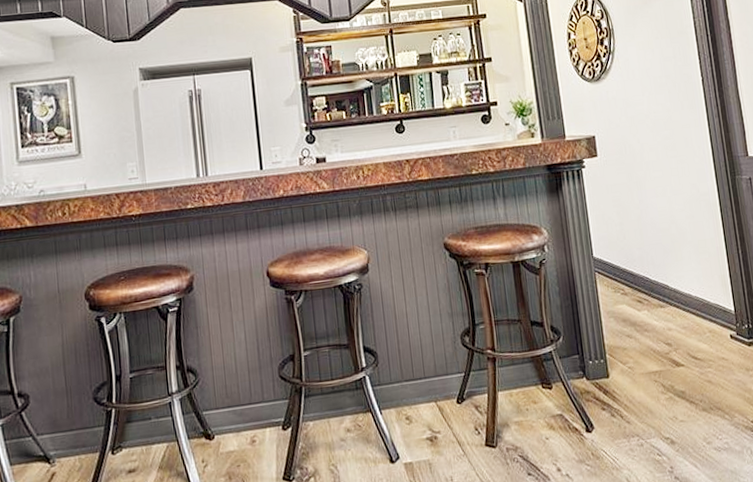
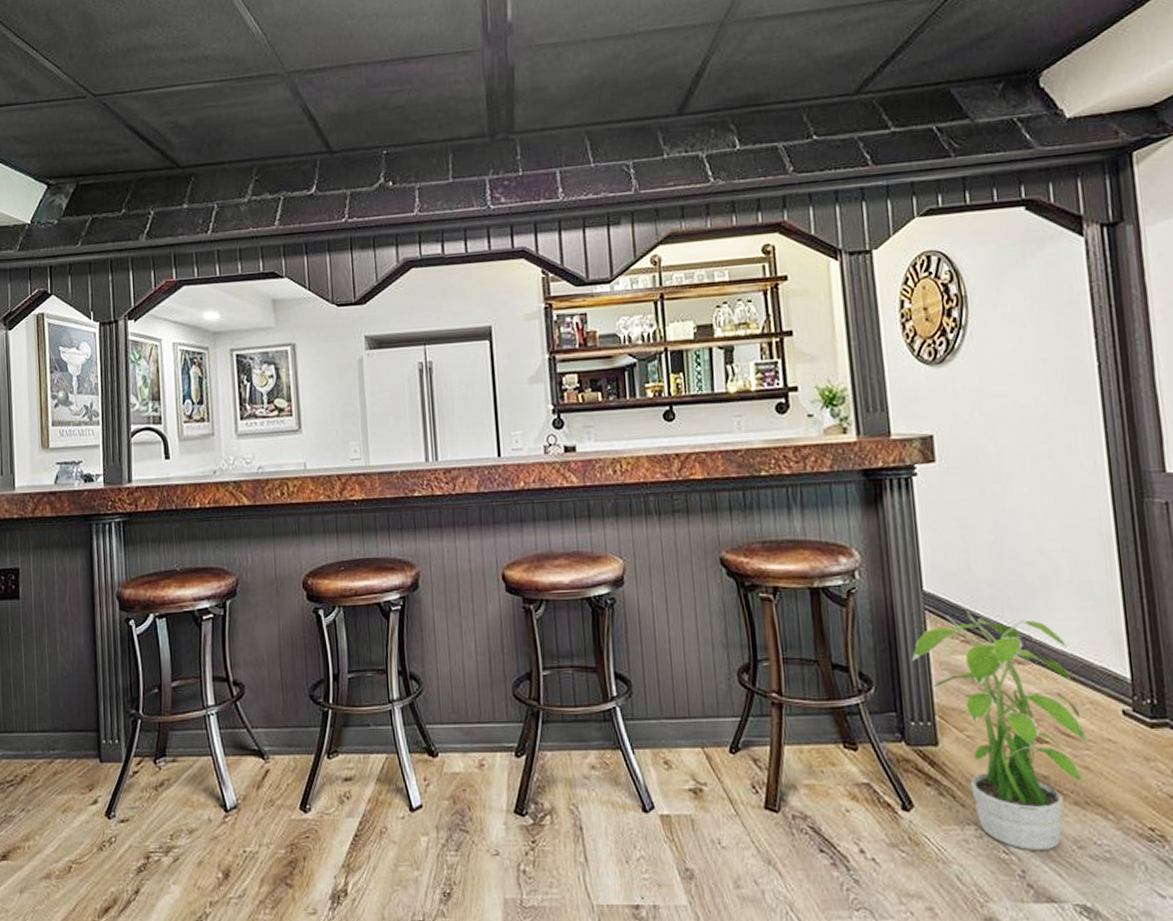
potted plant: none [587,270,710,451] -> present [911,611,1089,851]

